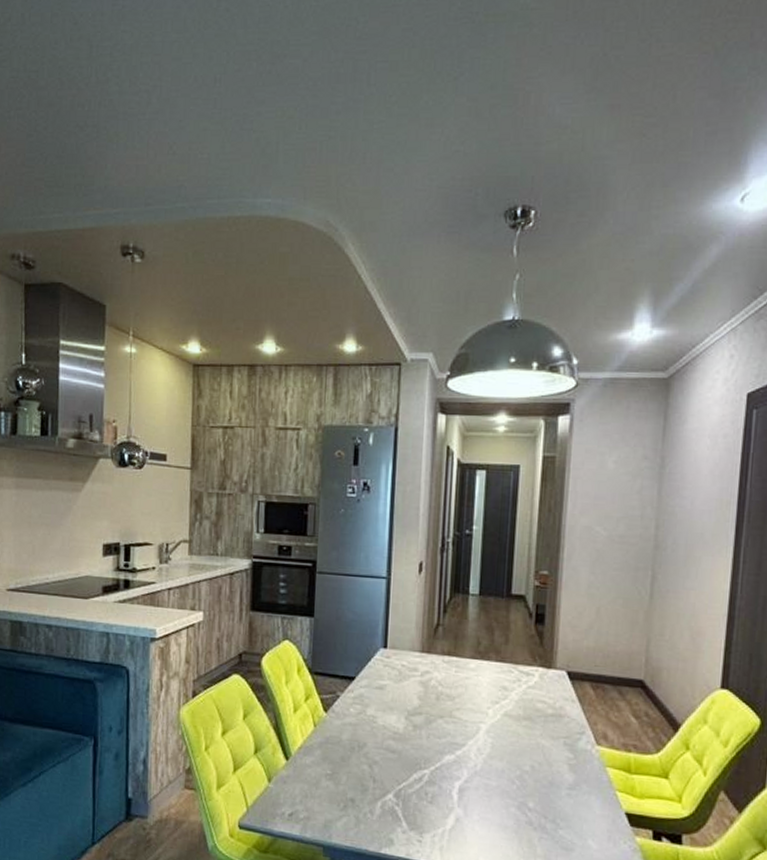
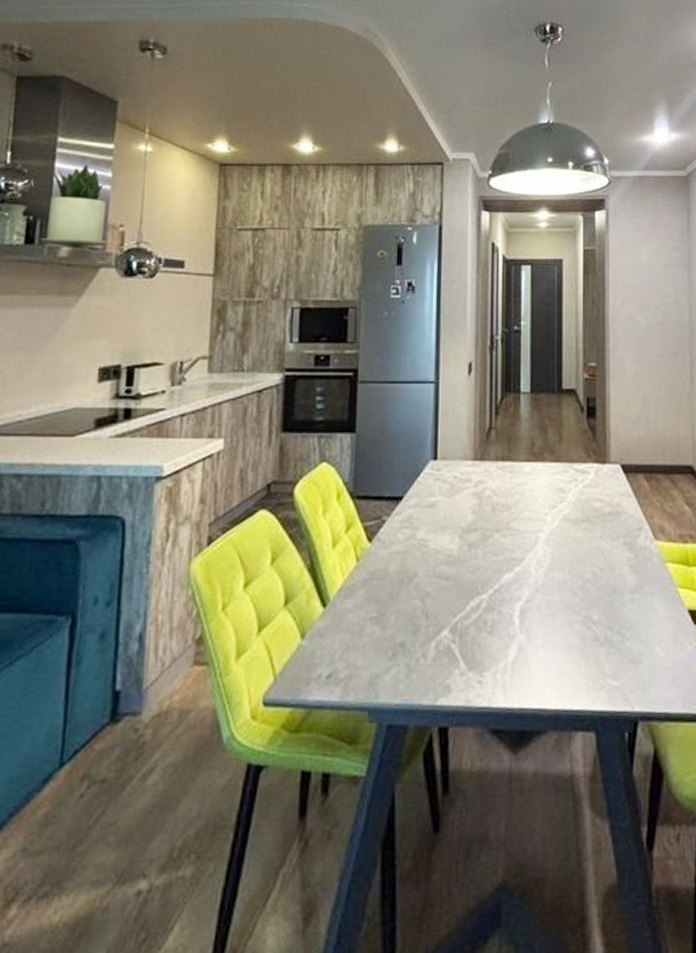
planter: none [52,364,104,440] -> present [40,164,108,247]

